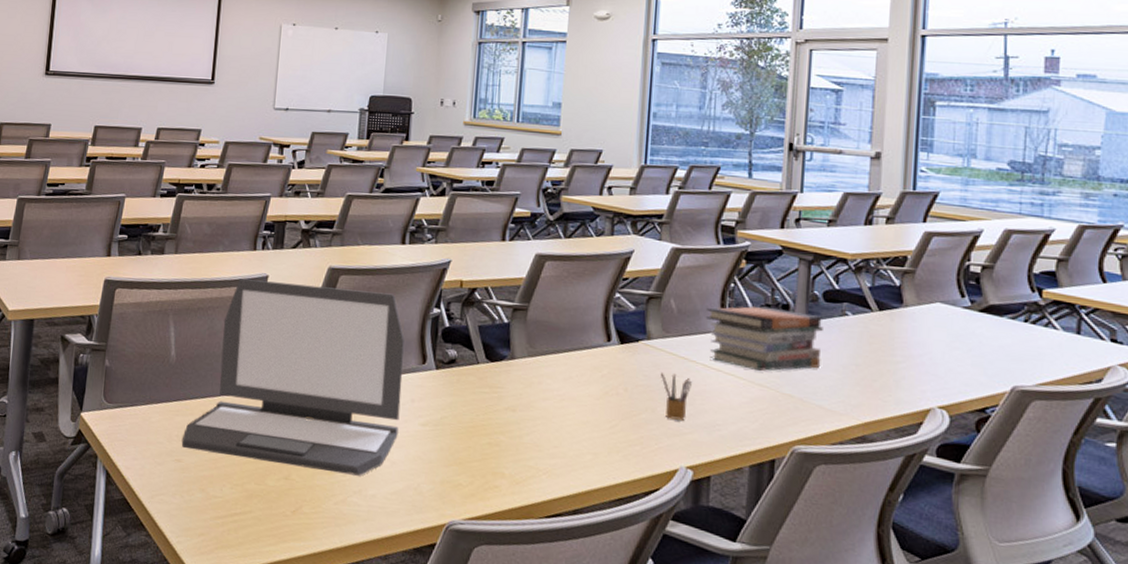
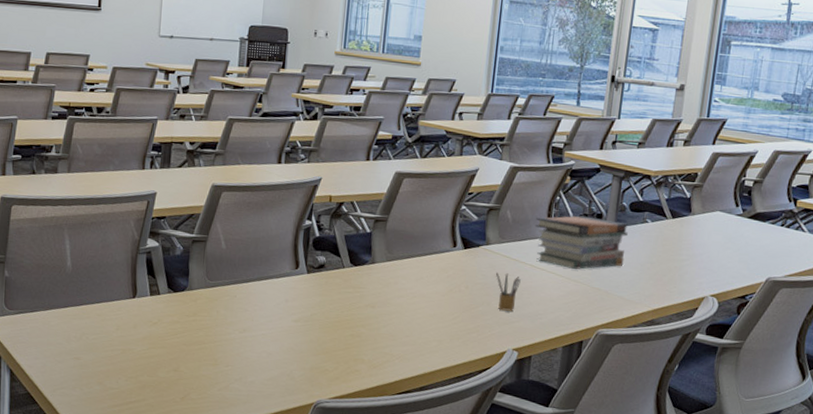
laptop: present [181,279,404,476] -> none [79,195,280,366]

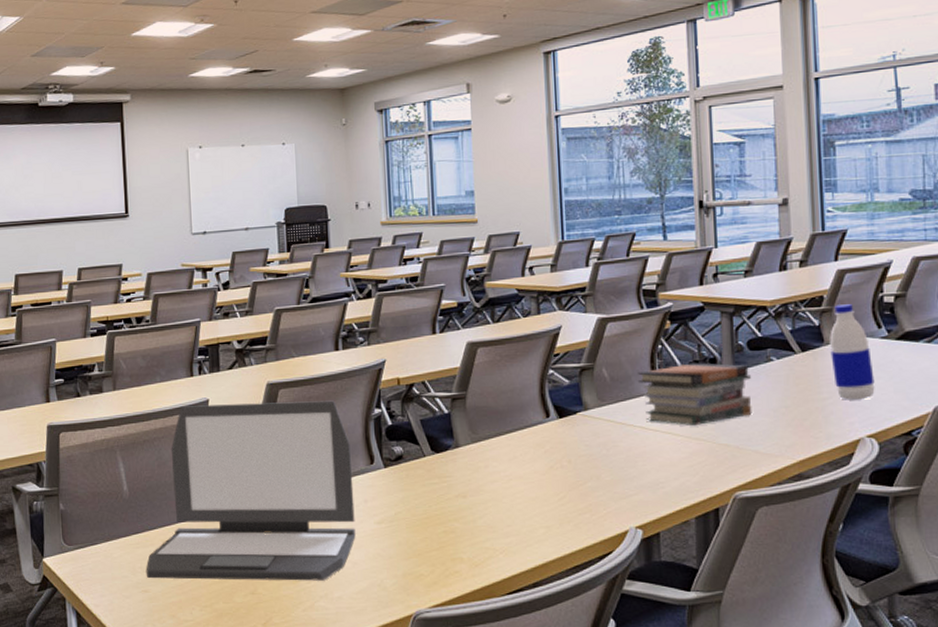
laptop: none [79,195,280,366] -> present [145,400,356,581]
pencil box: present [496,271,521,311] -> none [601,439,632,484]
water bottle: none [693,182,727,265] -> present [830,304,875,400]

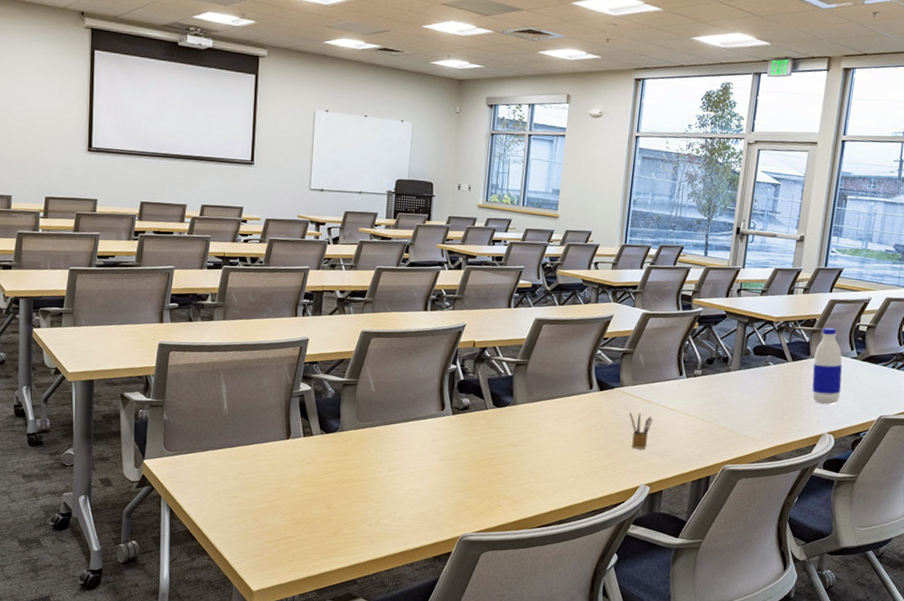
laptop: present [145,400,356,581] -> none [236,341,427,503]
pencil box: none [601,439,632,484] -> present [629,411,653,449]
book stack: present [637,363,752,425] -> none [665,359,752,409]

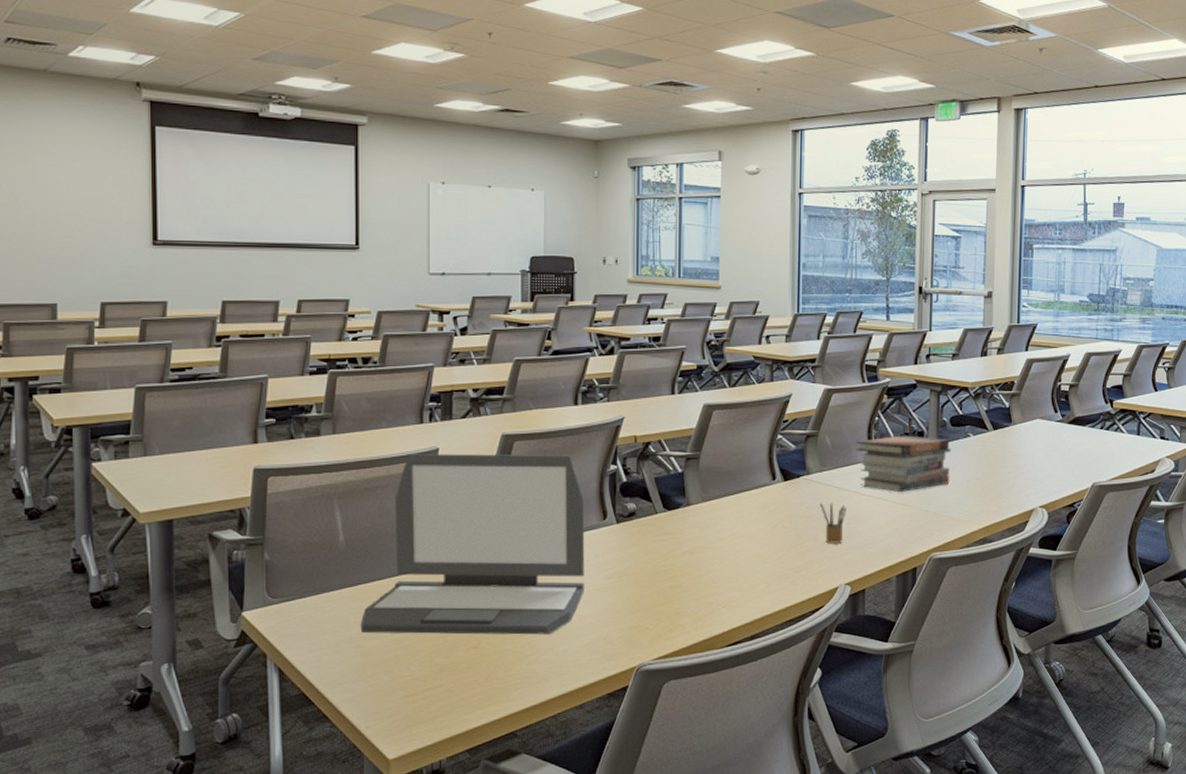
laptop: none [236,341,427,503] -> present [360,454,585,635]
book stack: none [665,359,752,409] -> present [855,435,951,492]
water bottle: present [812,327,842,404] -> none [1016,390,1049,475]

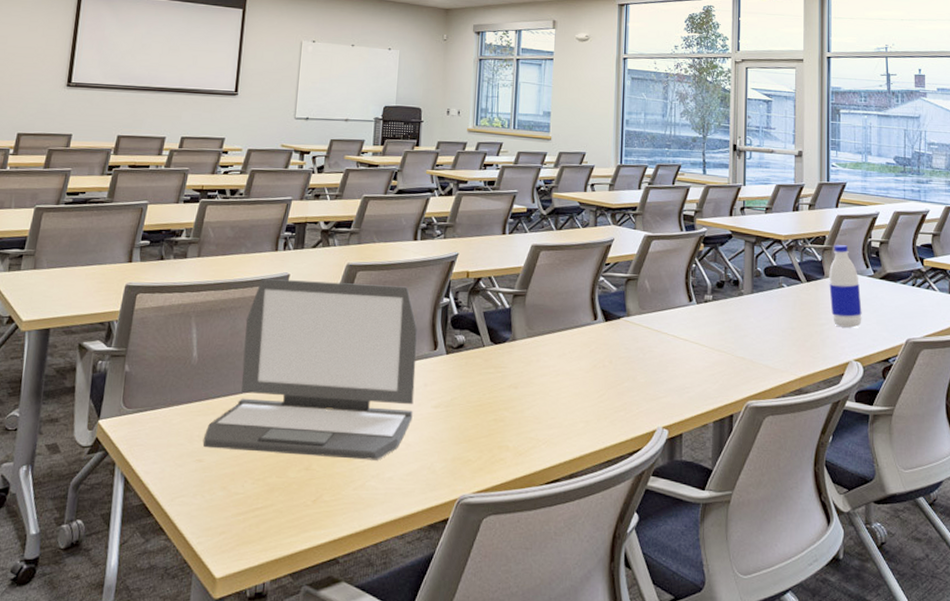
pencil box: present [820,502,846,543] -> none [639,344,664,386]
book stack: present [855,435,951,492] -> none [673,283,766,338]
water bottle: none [1016,390,1049,475] -> present [829,245,862,328]

